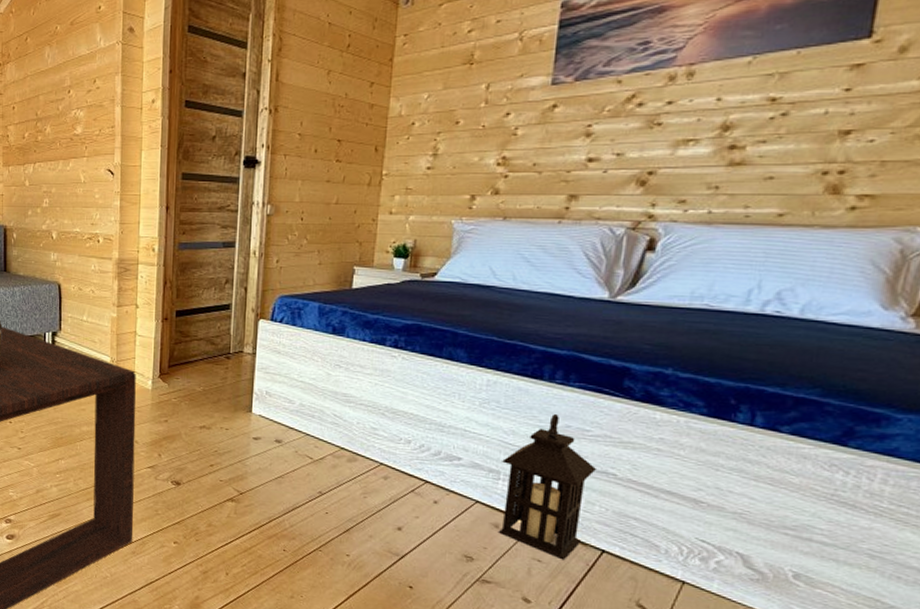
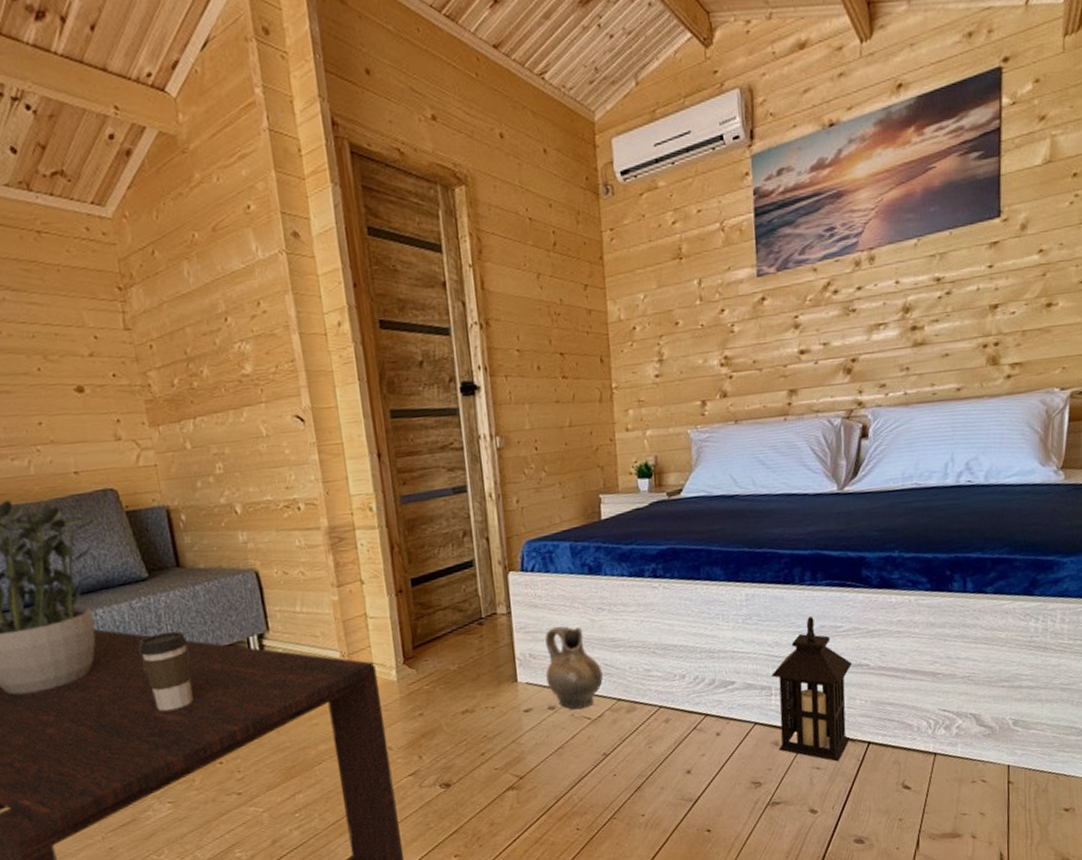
ceramic jug: none [278,373,331,449] -> present [545,626,604,710]

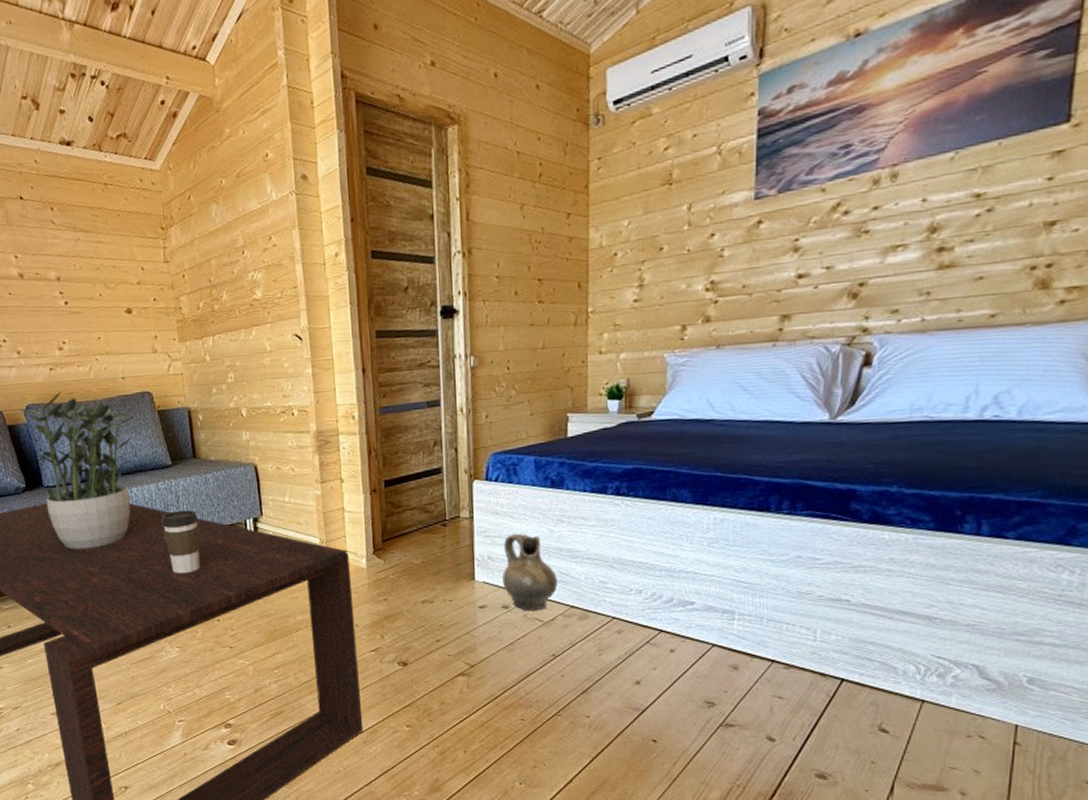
lantern: present [771,615,853,762] -> none [736,545,831,694]

